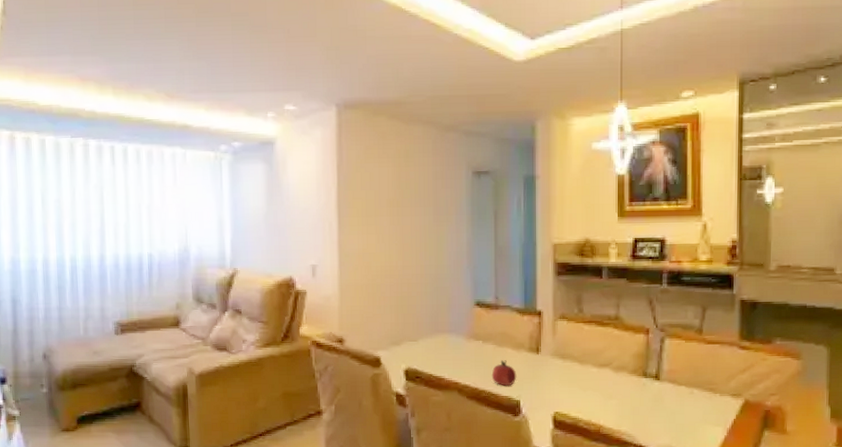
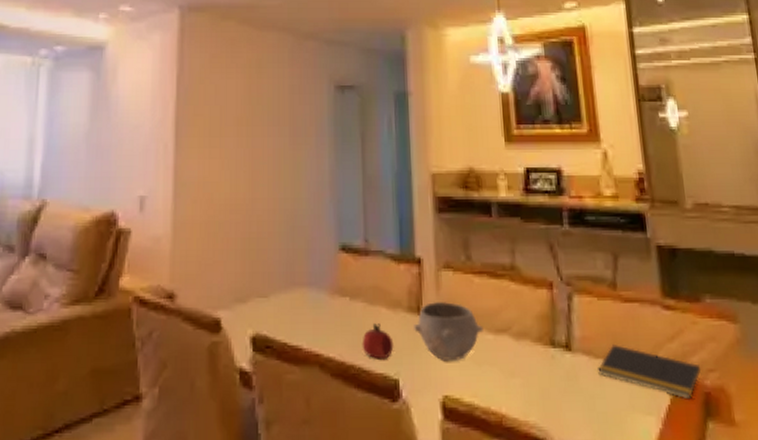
bowl: none [533,344,589,388] -> present [414,302,483,362]
notepad: none [680,376,765,415] -> present [598,345,702,400]

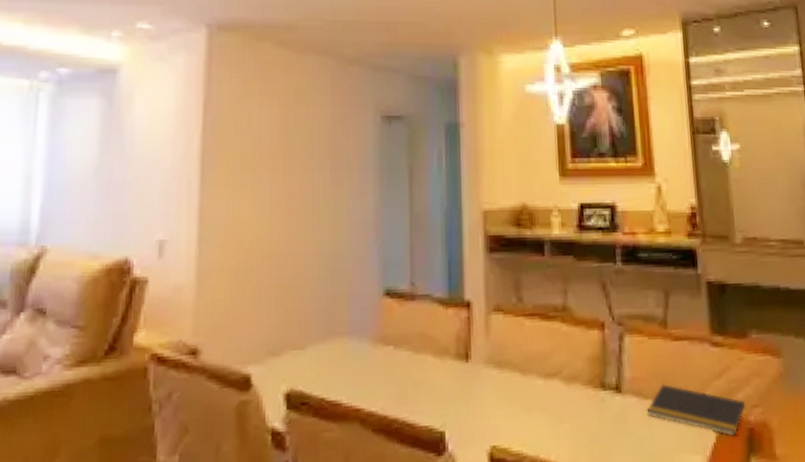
fruit: present [362,323,394,359] -> none [406,373,440,411]
bowl: present [414,302,483,362] -> none [462,347,533,410]

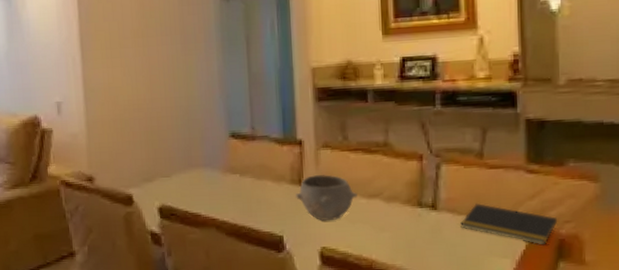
bowl: none [462,347,533,410] -> present [296,174,357,221]

